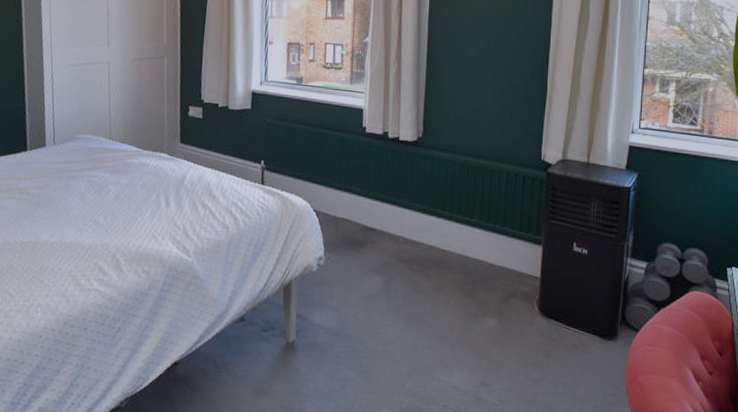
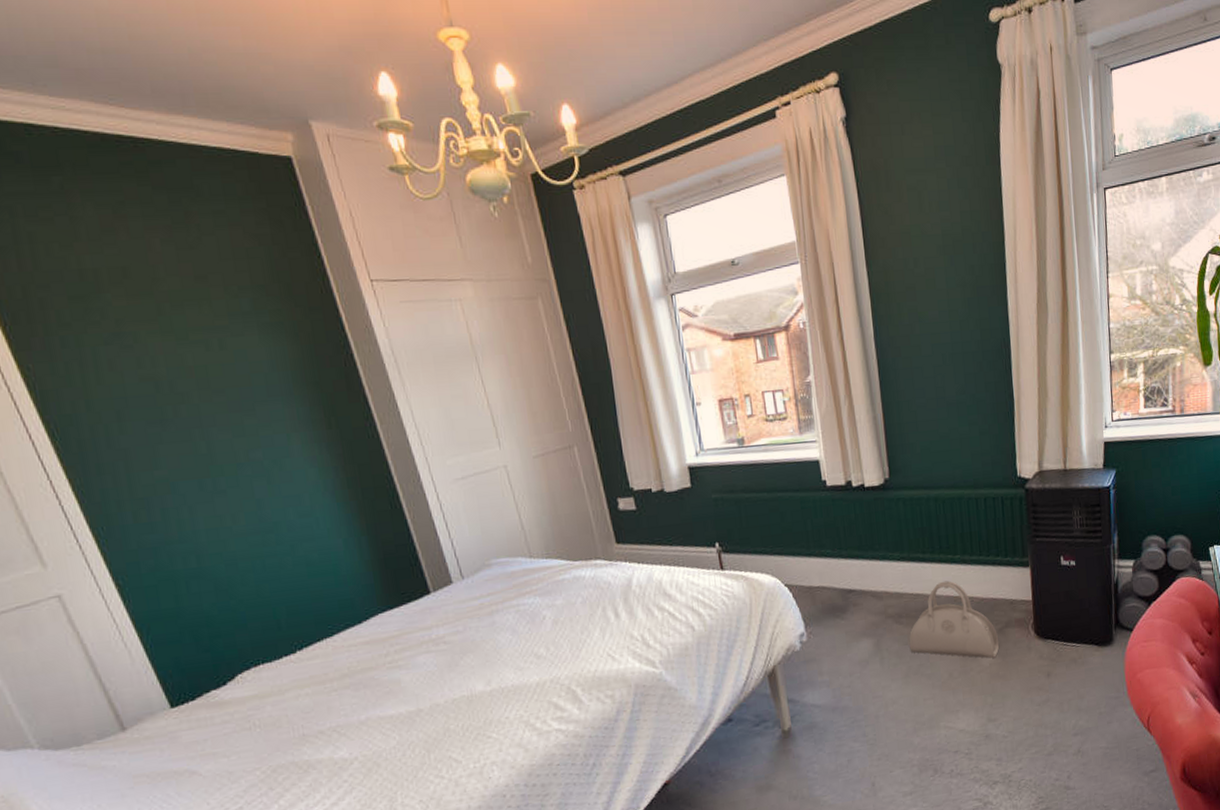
handbag: none [416,239,503,324] -> present [909,580,1000,659]

